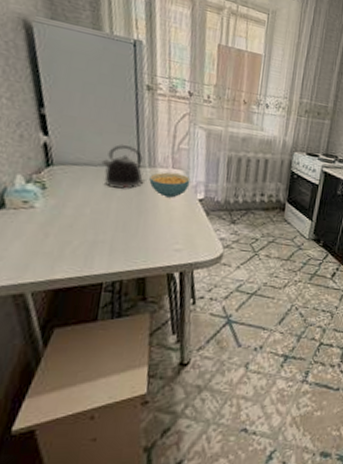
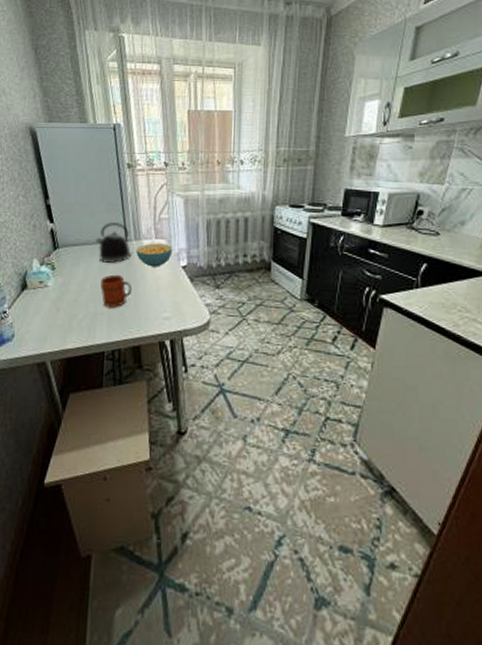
mug: none [103,200,142,237] -> present [100,274,133,308]

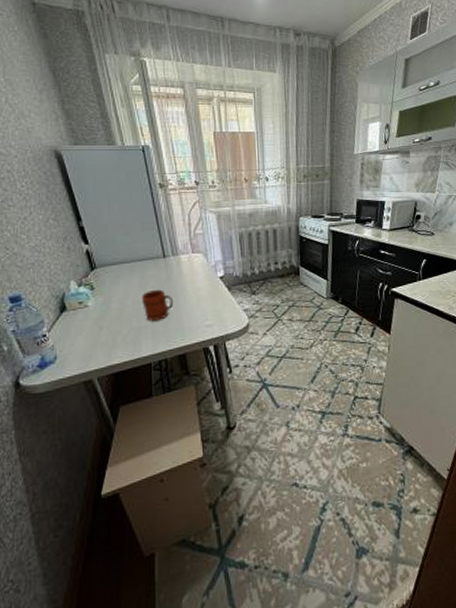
kettle: present [95,221,132,263] -> none [133,239,171,279]
cereal bowl: present [136,243,173,267] -> none [175,257,210,280]

